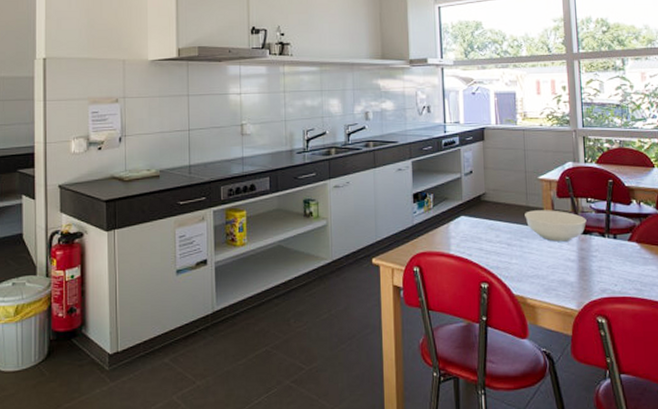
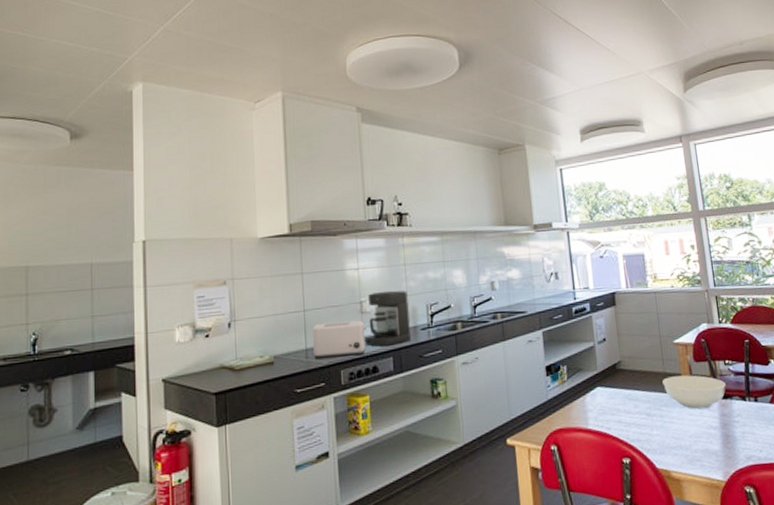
toaster: none [195,141,246,176] -> present [311,320,366,360]
coffee maker: none [244,115,287,168] -> present [364,290,411,347]

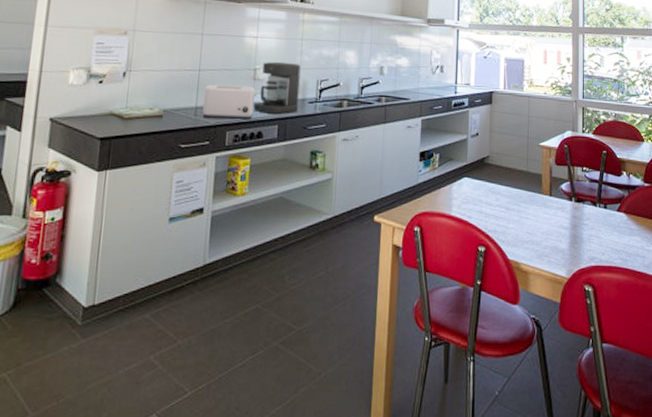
bowl: present [662,375,726,409] -> none [524,176,581,209]

